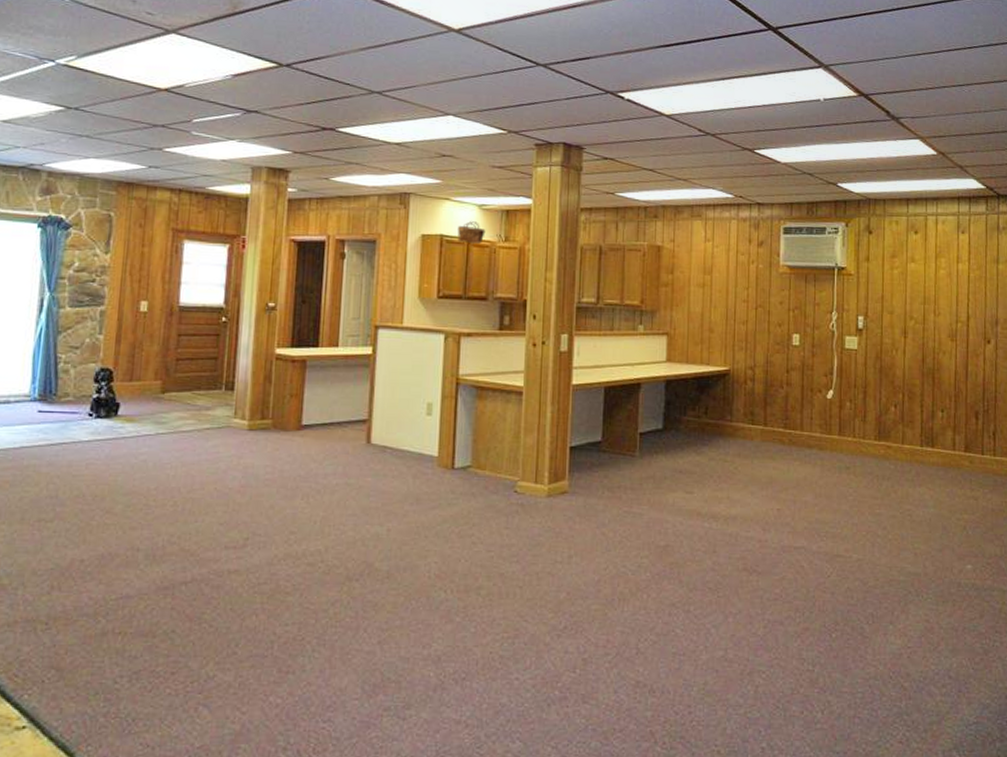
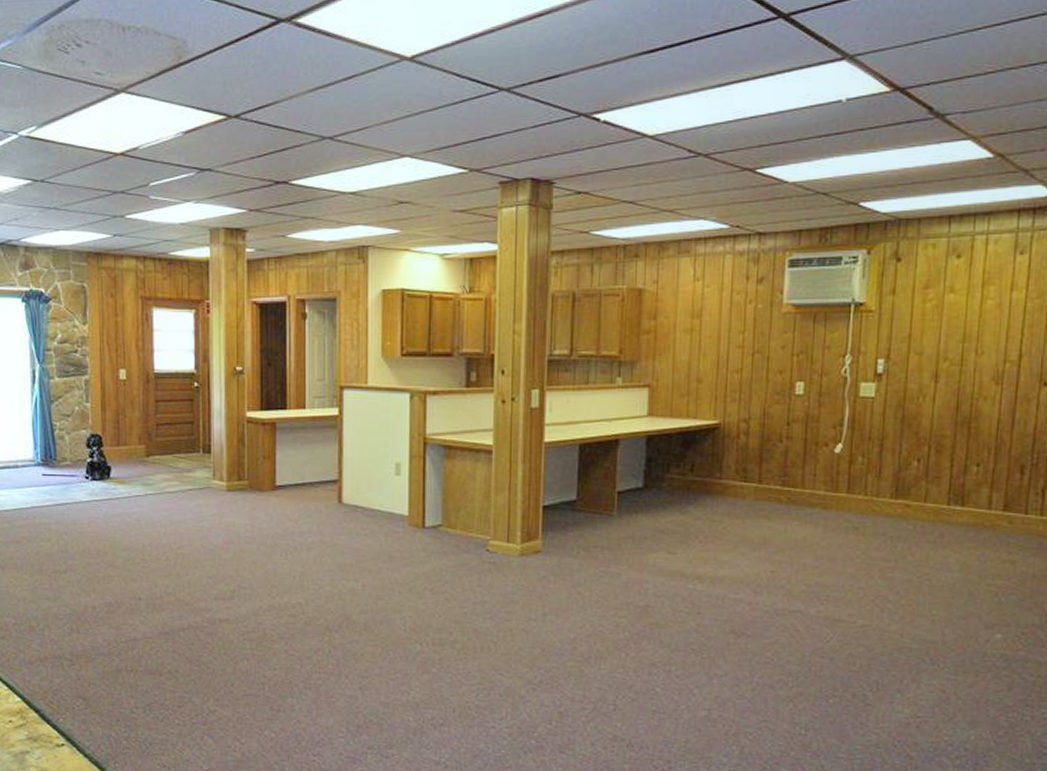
woven basket: present [457,221,486,245] -> none [419,272,449,298]

